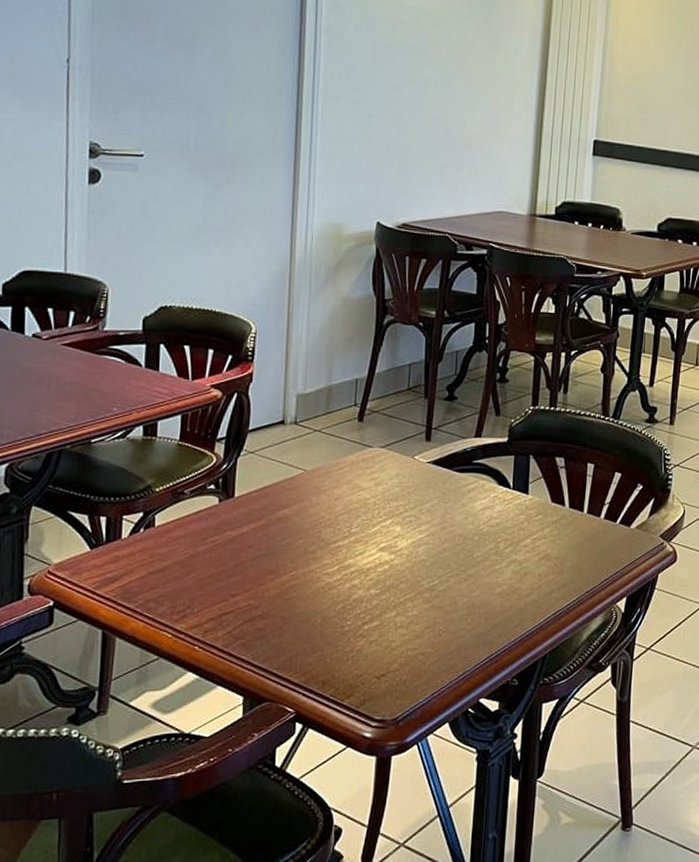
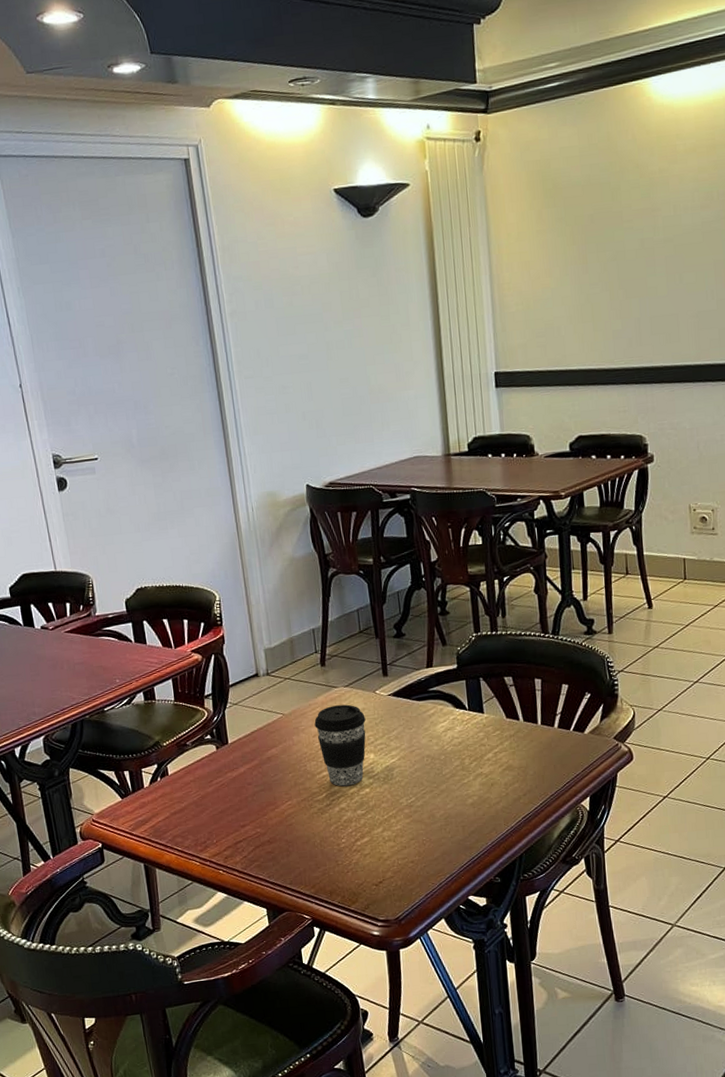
coffee cup: none [339,467,398,560] -> present [314,704,366,786]

